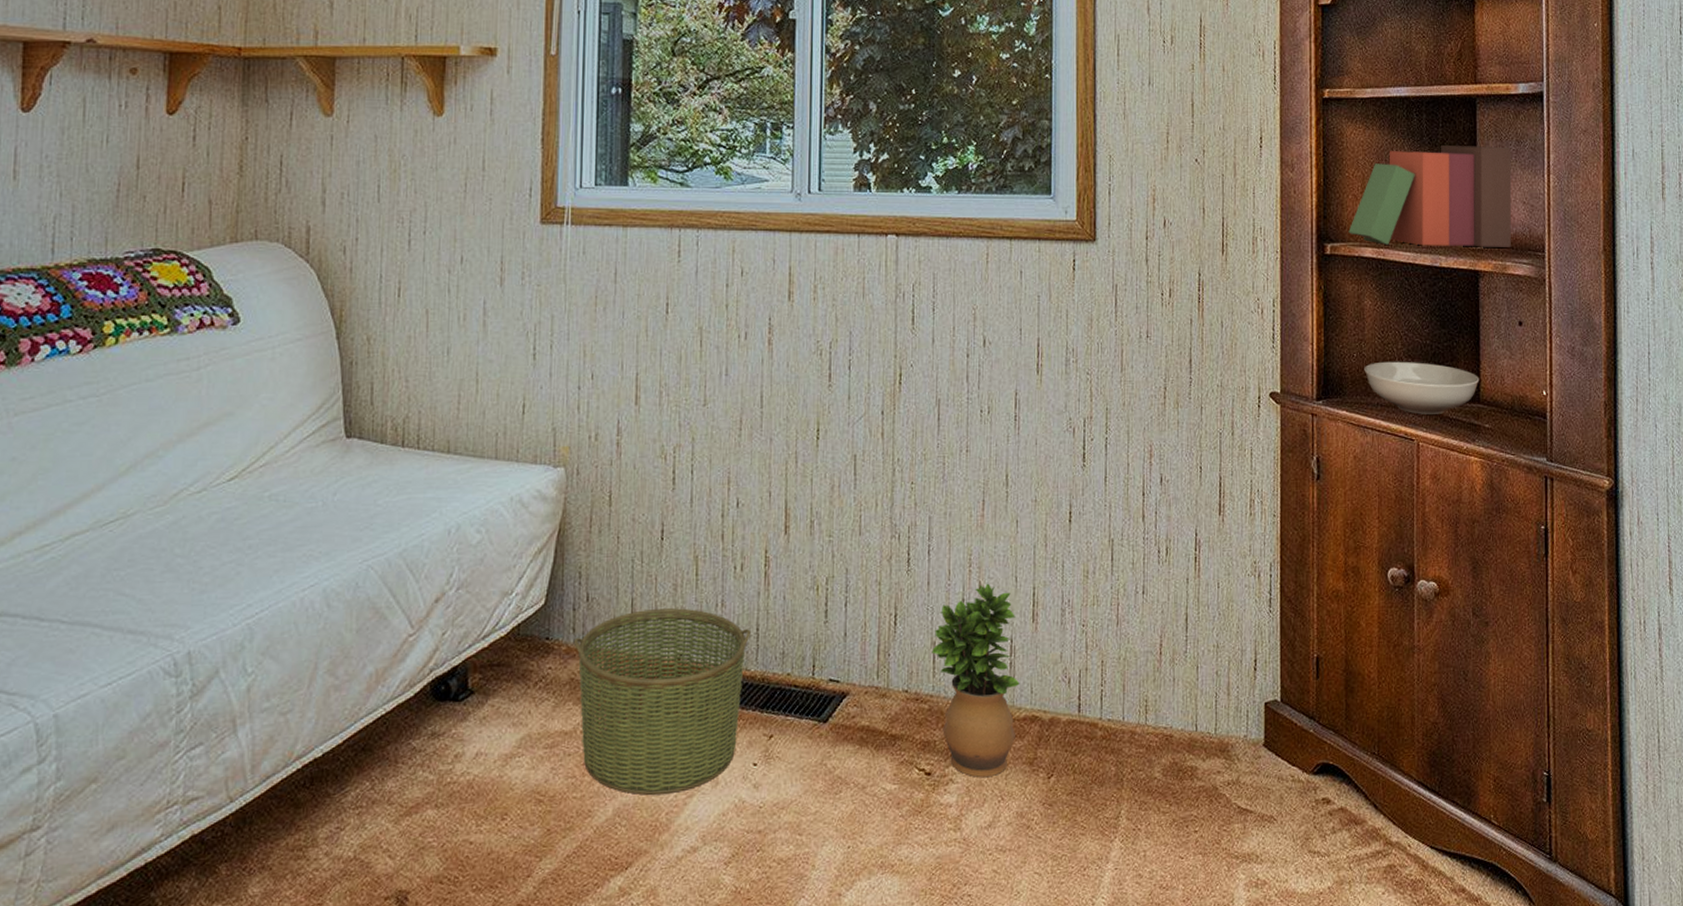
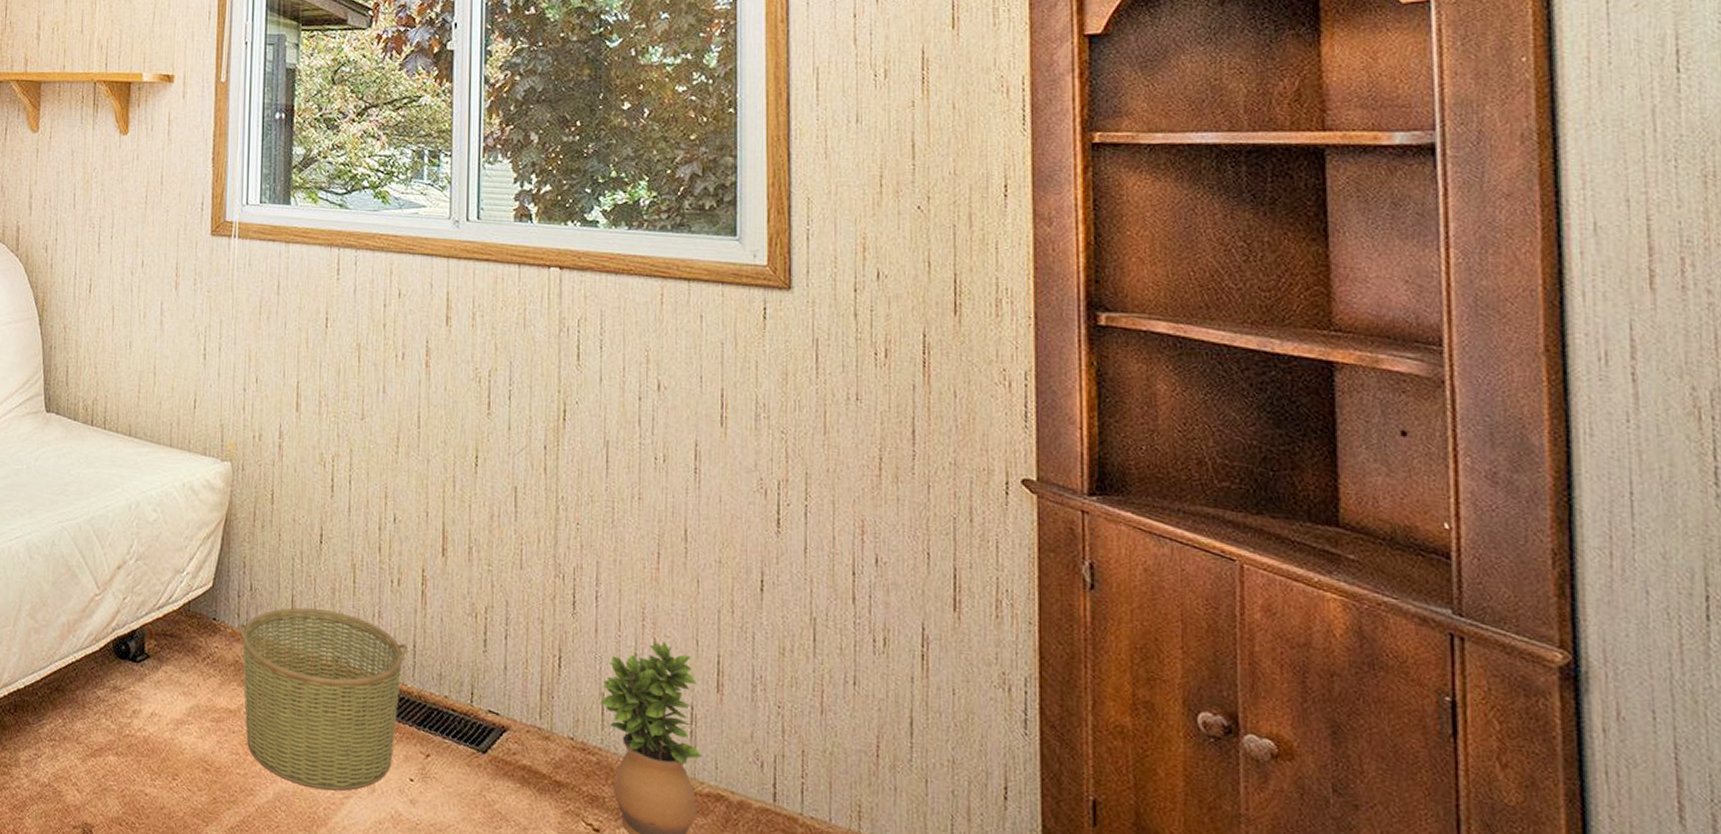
books: present [1348,145,1512,247] -> none [1132,204,1386,336]
bowl: present [1364,361,1480,415] -> none [1157,459,1338,534]

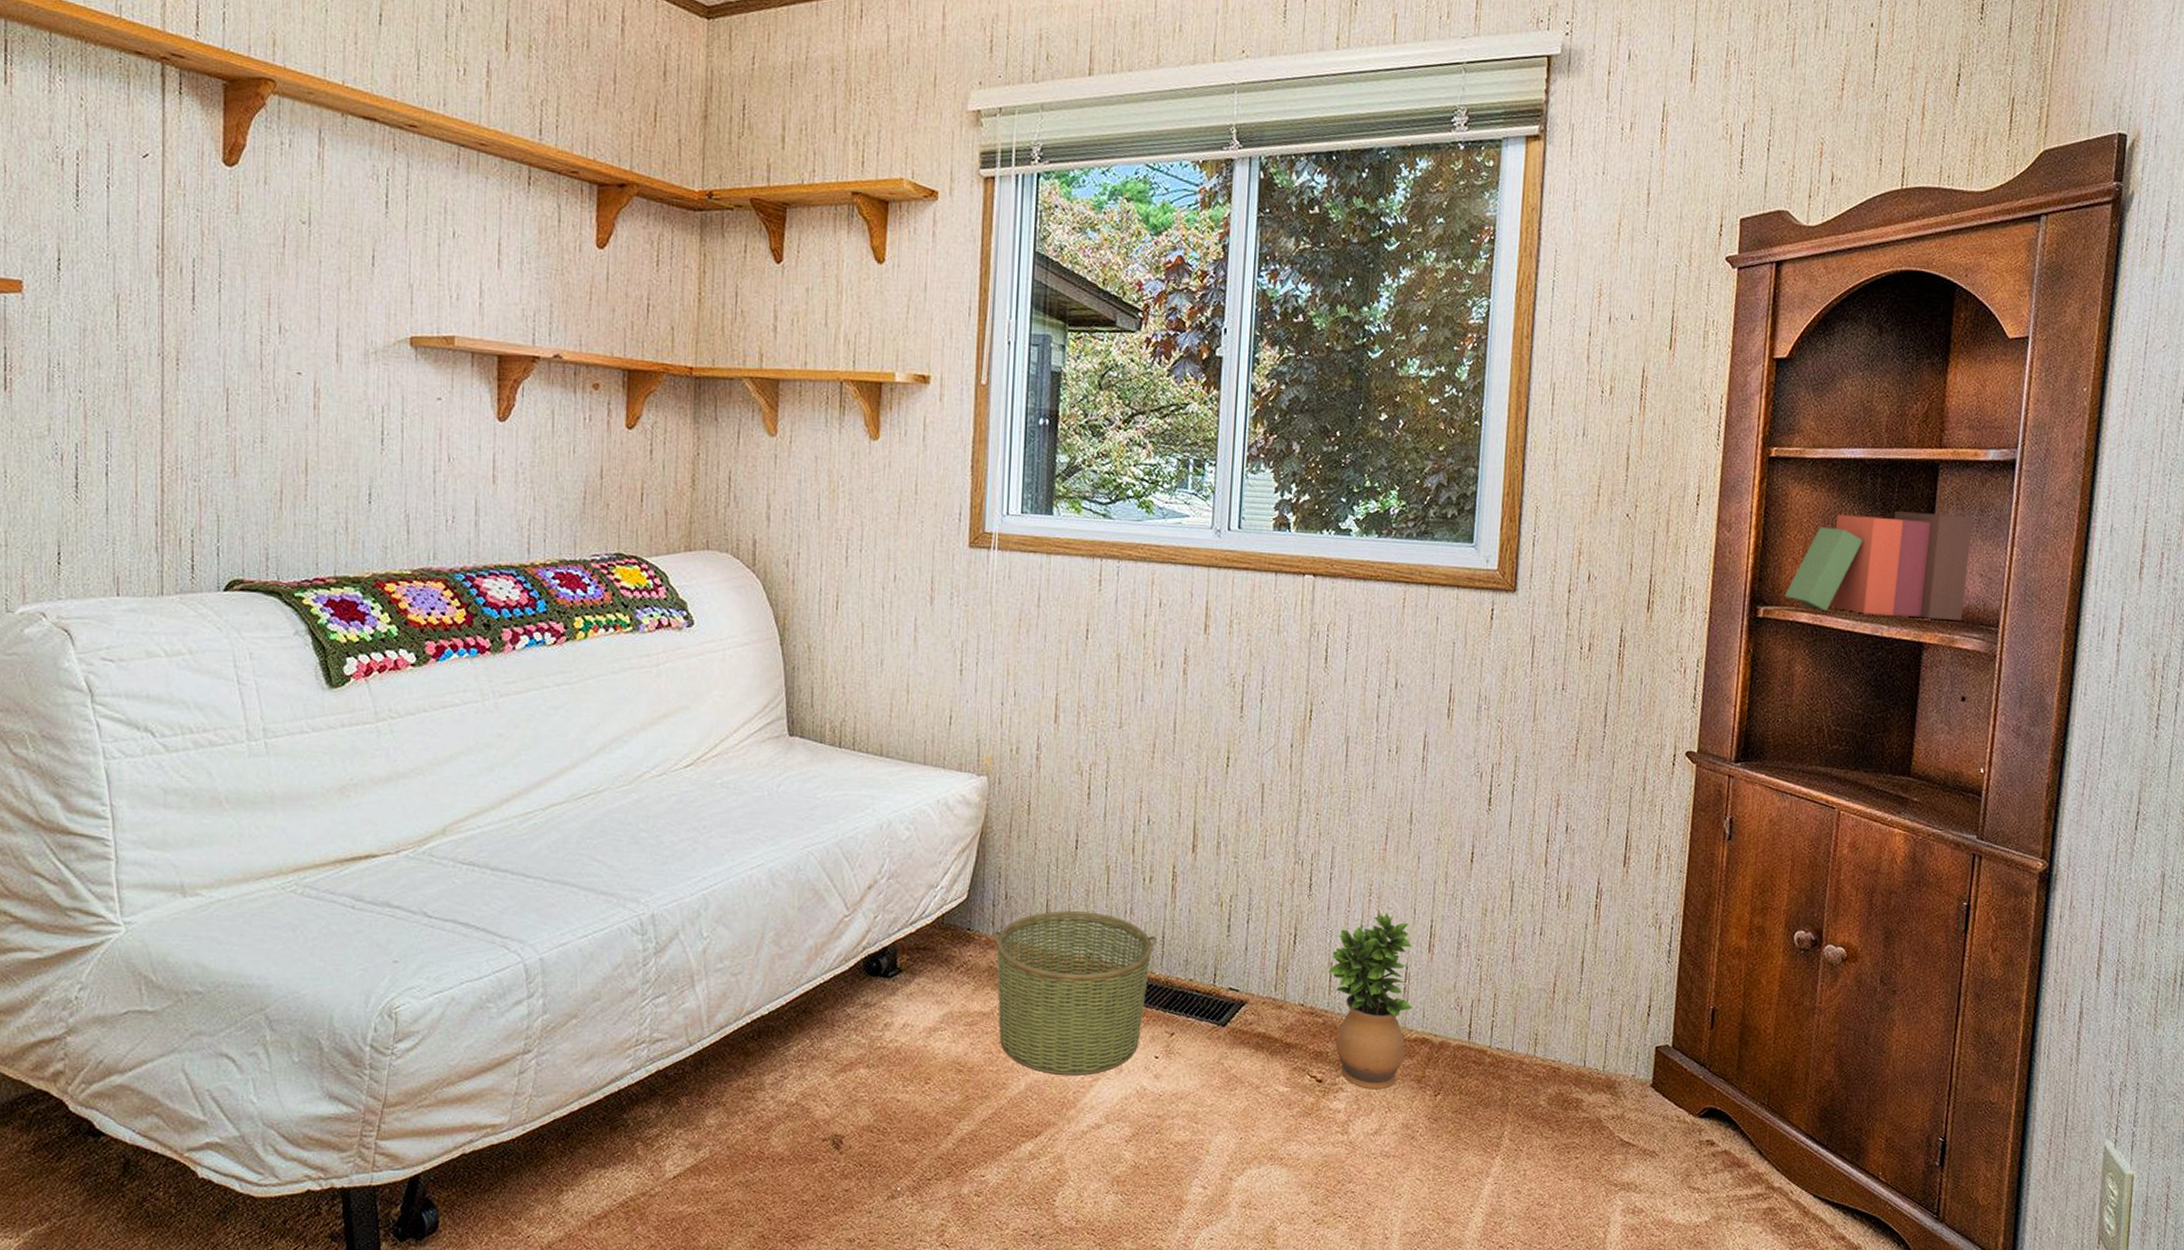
books: none [1132,204,1386,336] -> present [1784,511,1973,620]

